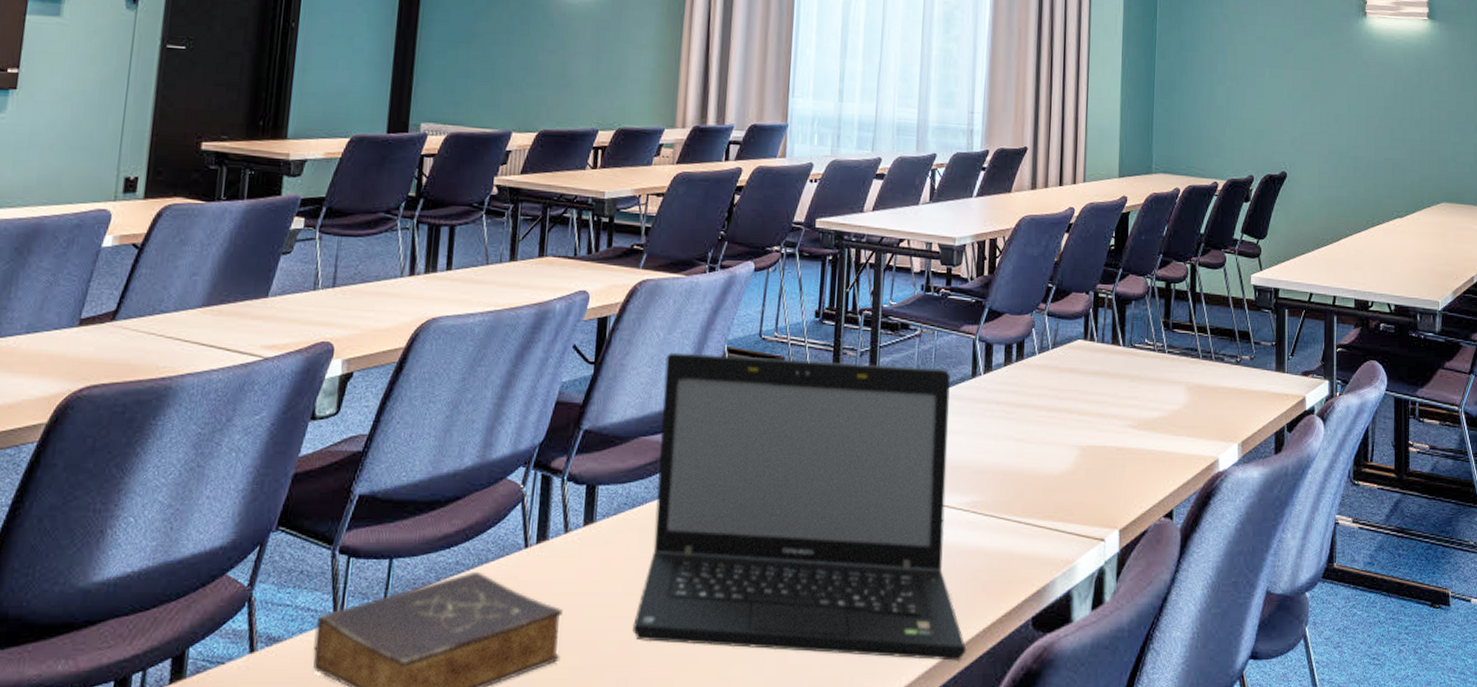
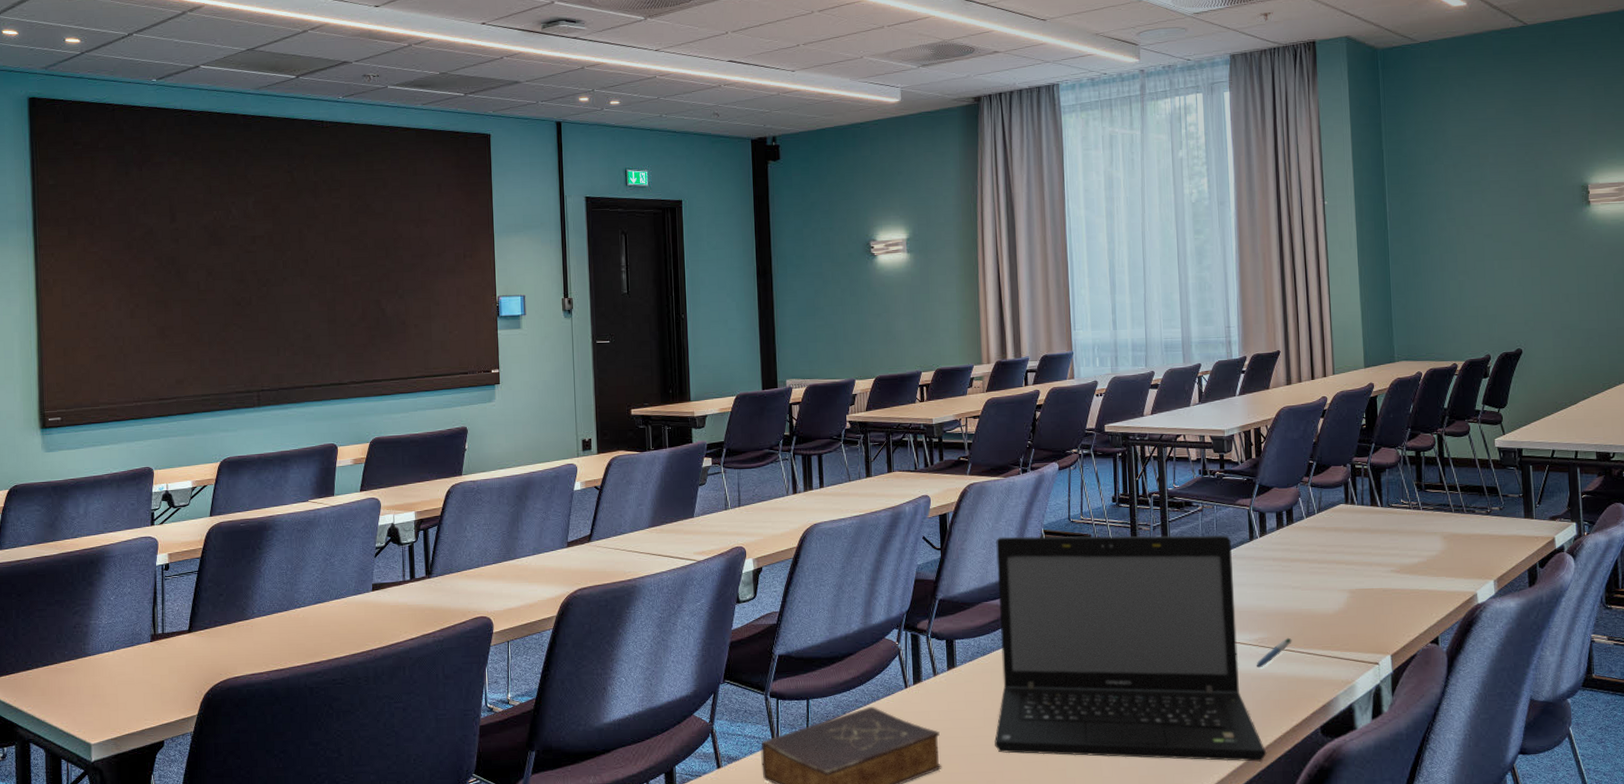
pen: none [964,502,1009,540] -> present [1256,637,1292,669]

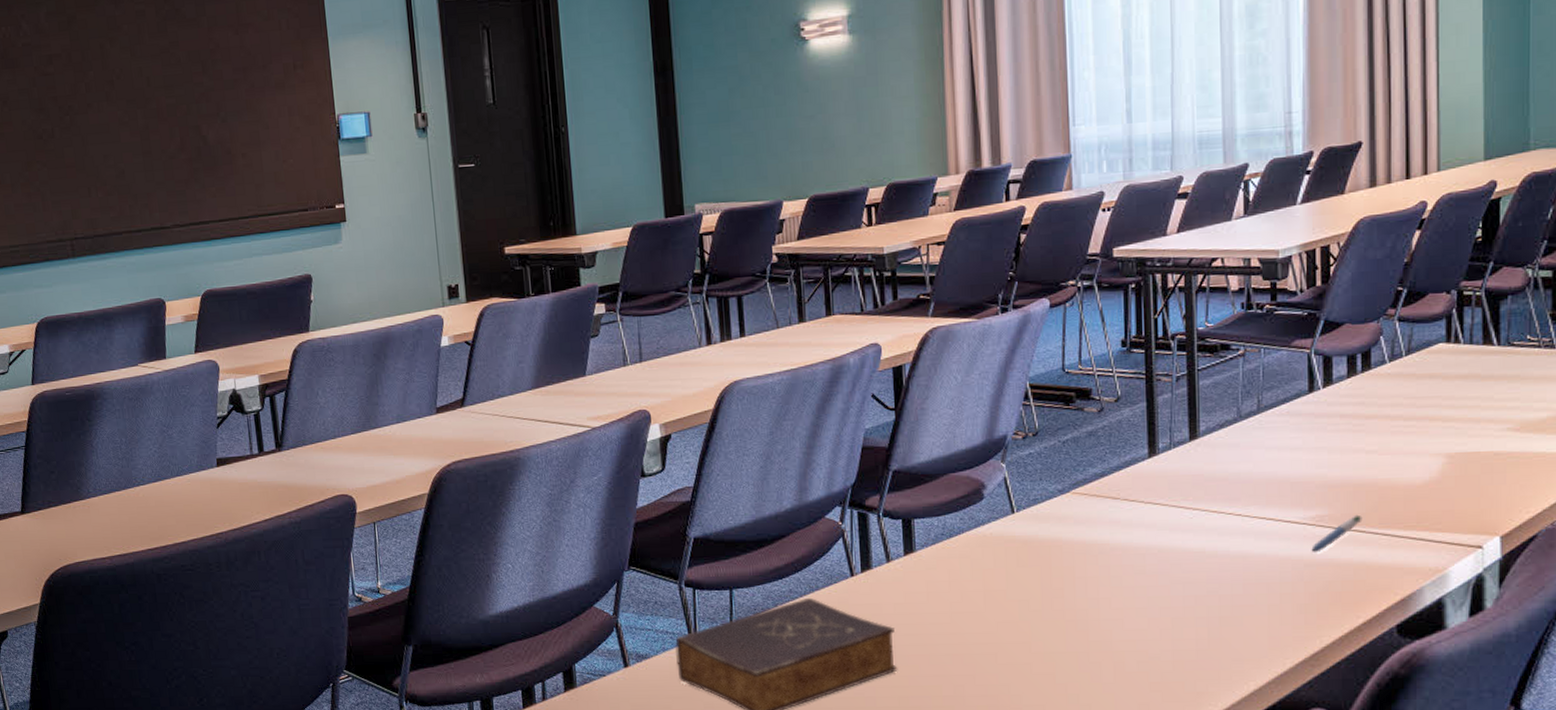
laptop: present [994,534,1267,762] -> none [964,385,1322,667]

